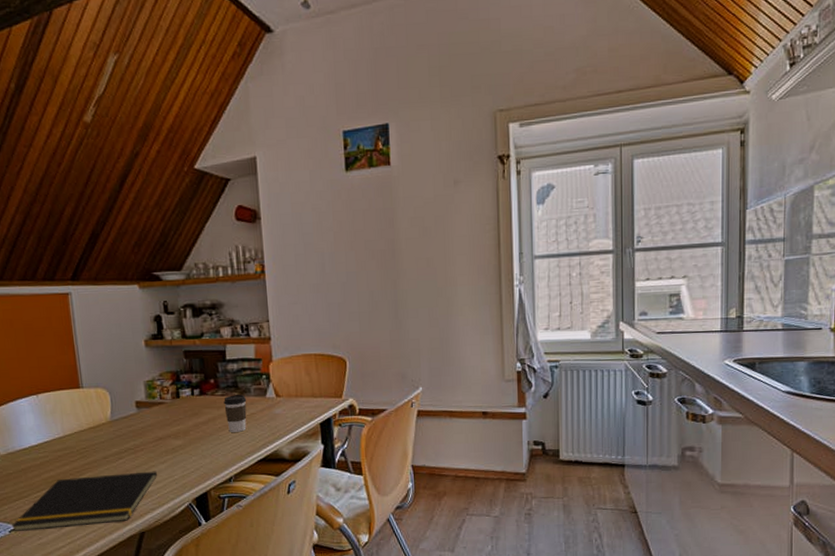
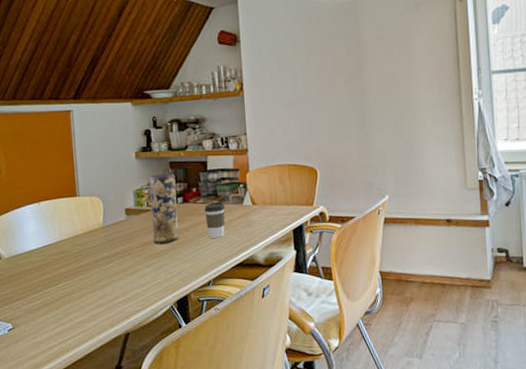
notepad: present [11,471,158,531] -> none [10,274,143,330]
vase: none [161,363,196,440] -> present [149,173,179,245]

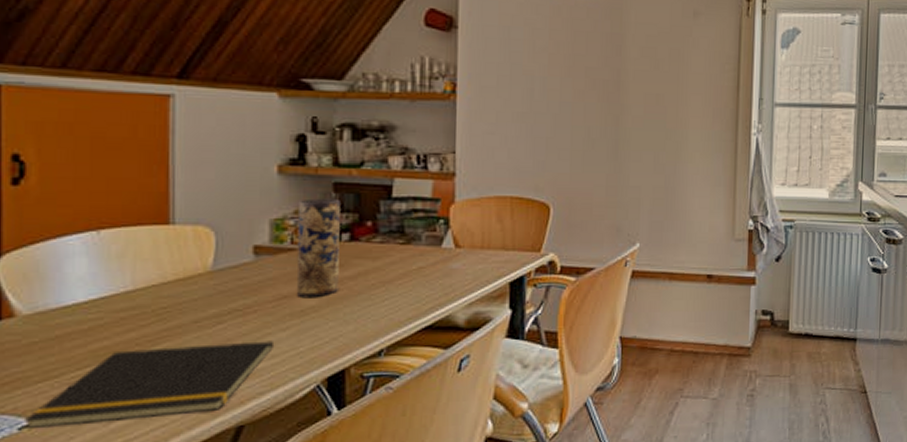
notepad: none [10,274,143,330] -> present [23,341,275,428]
coffee cup: present [204,202,226,239] -> none [382,243,415,292]

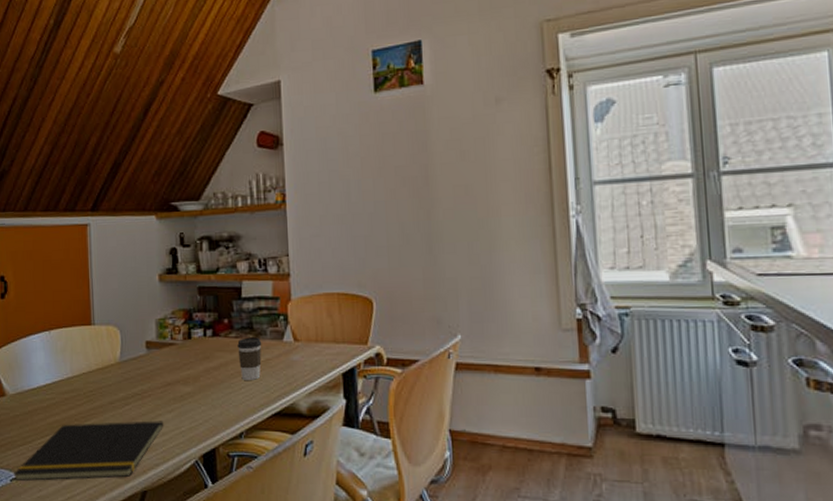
vase: present [296,198,340,299] -> none [174,300,207,386]
coffee cup: none [382,243,415,292] -> present [237,337,262,381]

